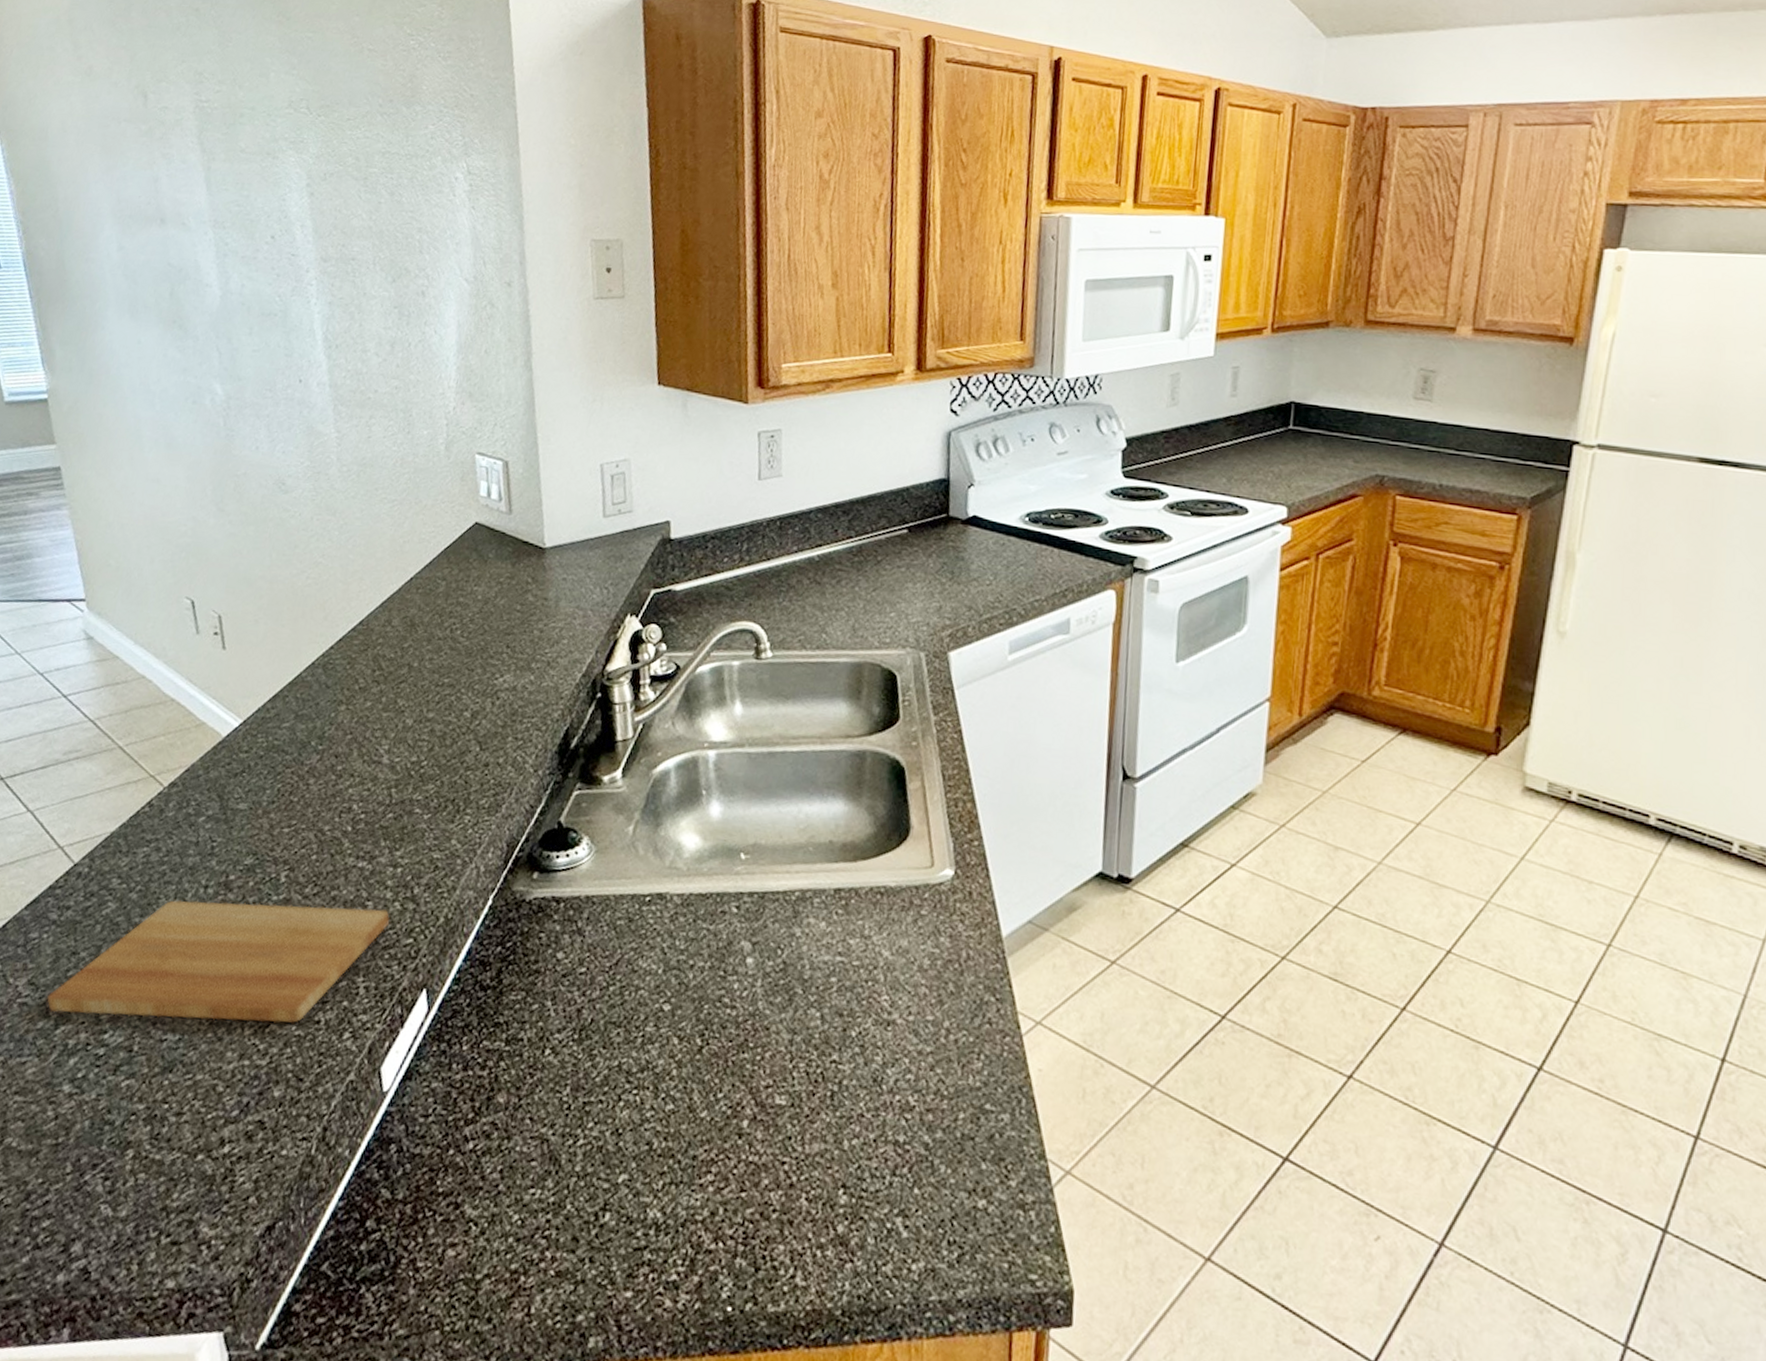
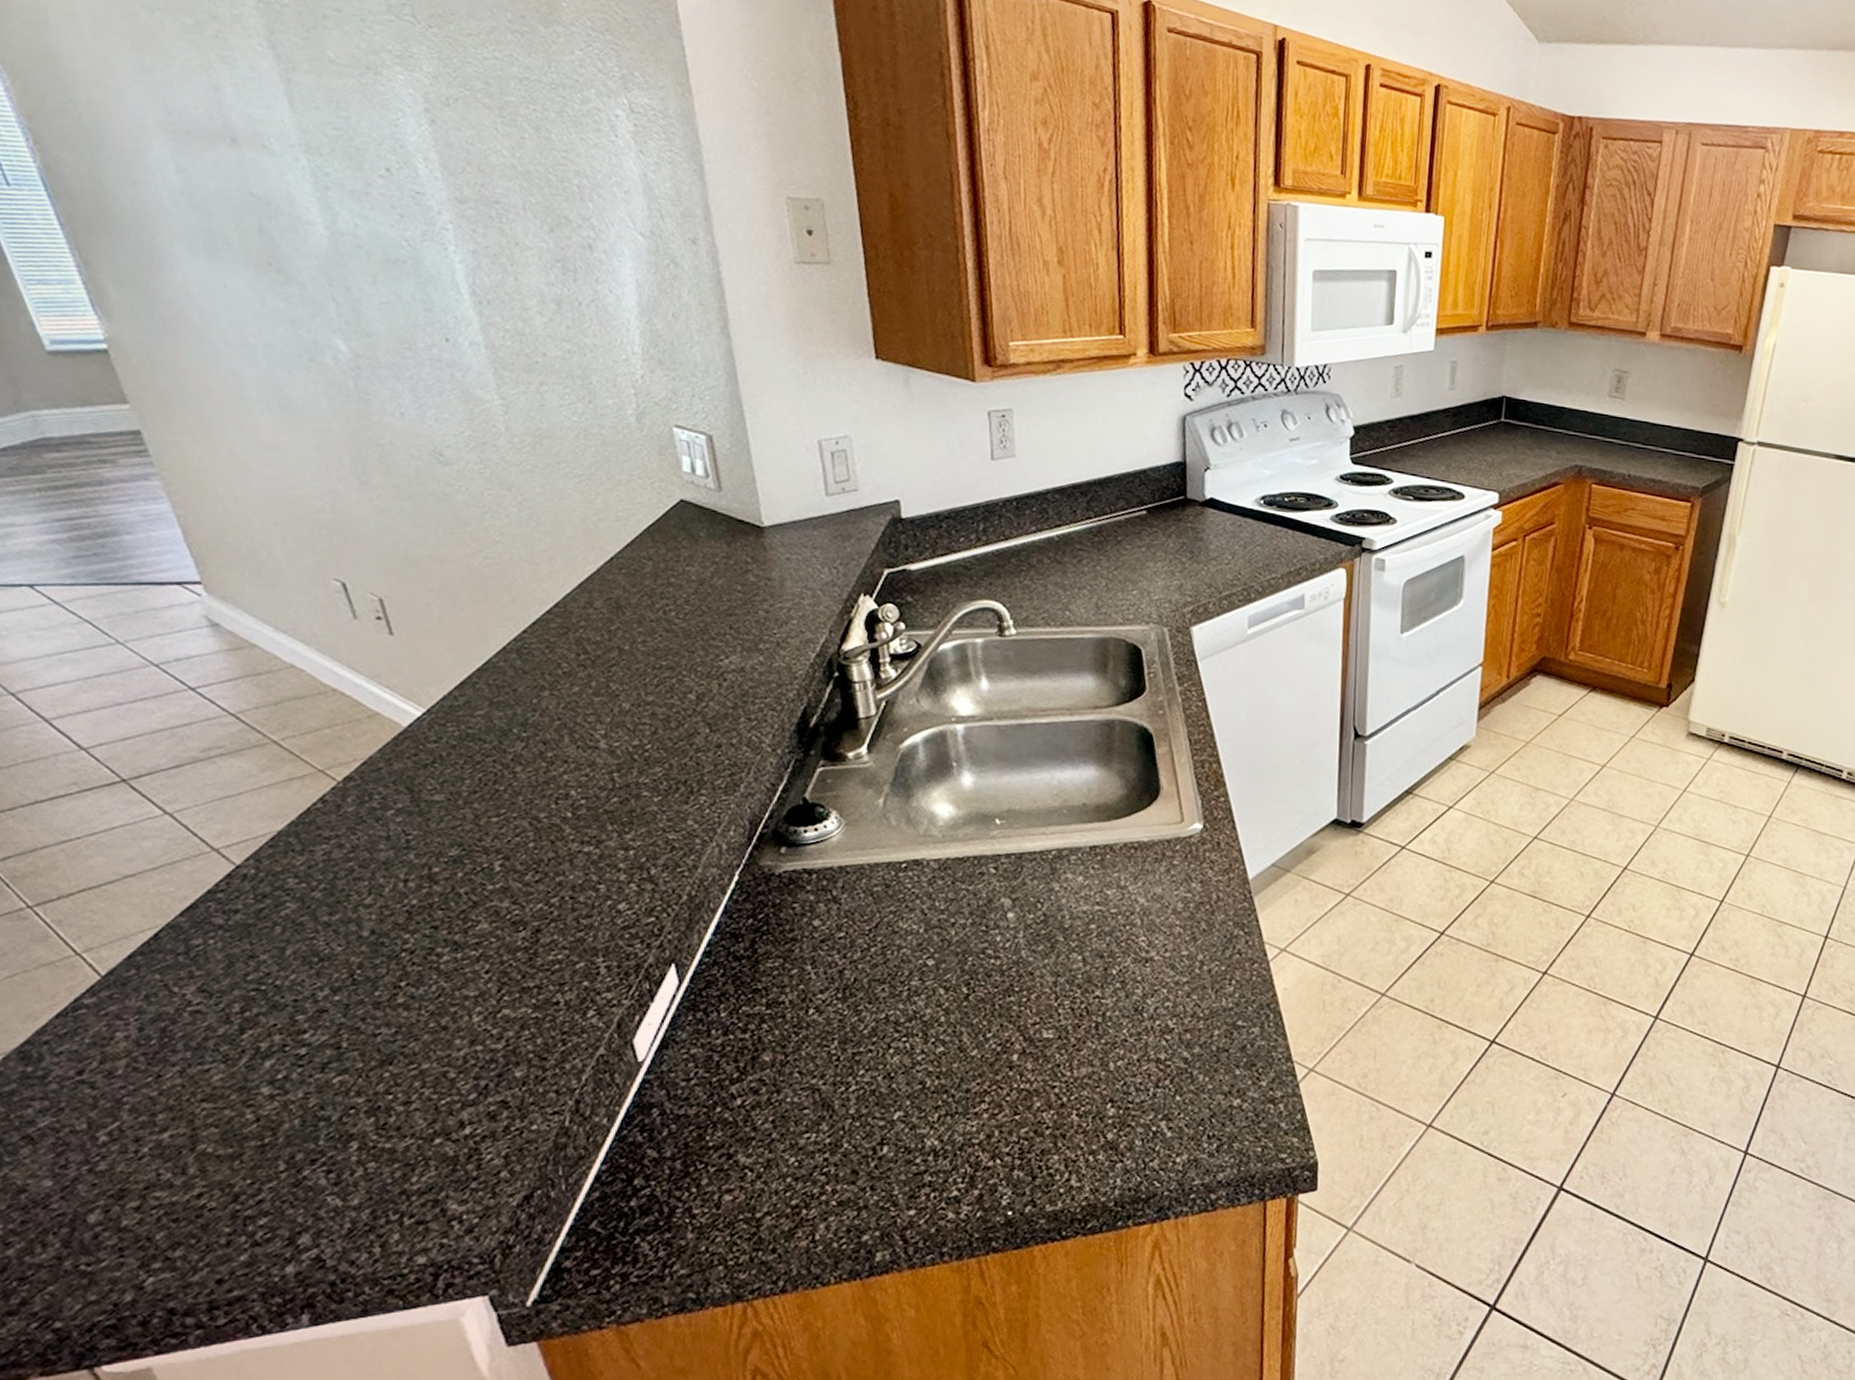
cutting board: present [47,900,390,1023] -> none [225,891,627,1018]

